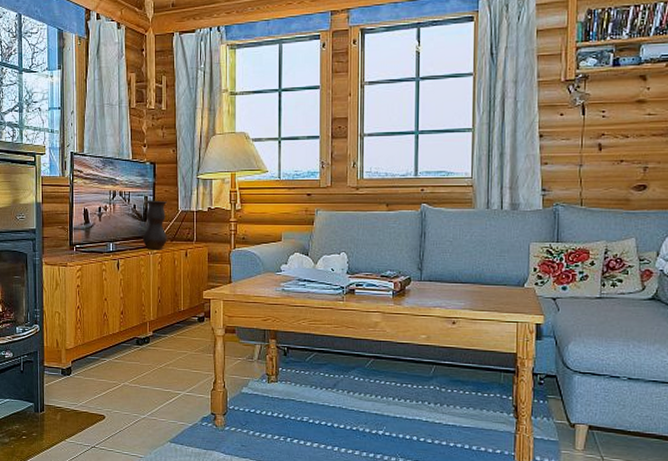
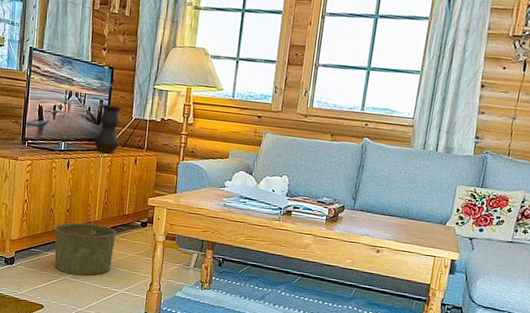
basket: none [109,322,173,380] -> present [54,222,117,276]

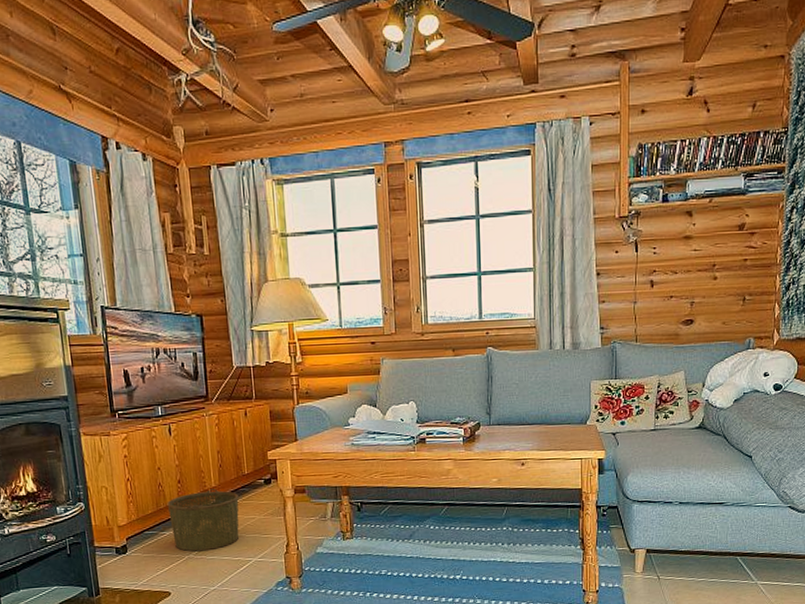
vase: present [94,104,123,154] -> none [194,356,224,412]

